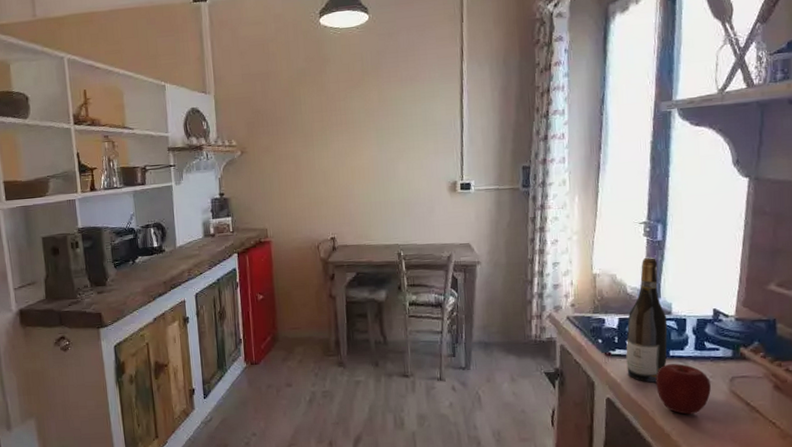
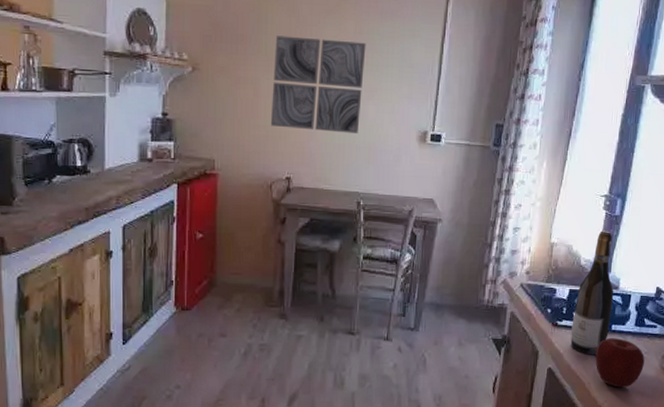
wall art: none [309,109,392,194] -> present [270,35,366,134]

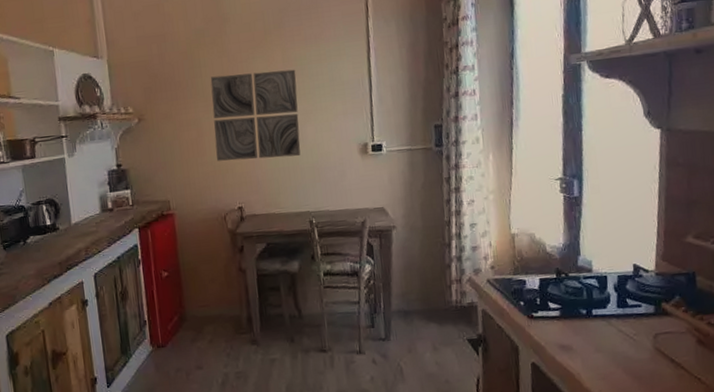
wine bottle: present [570,230,614,355] -> none [548,213,590,344]
apple: present [595,338,645,388] -> none [579,322,636,375]

